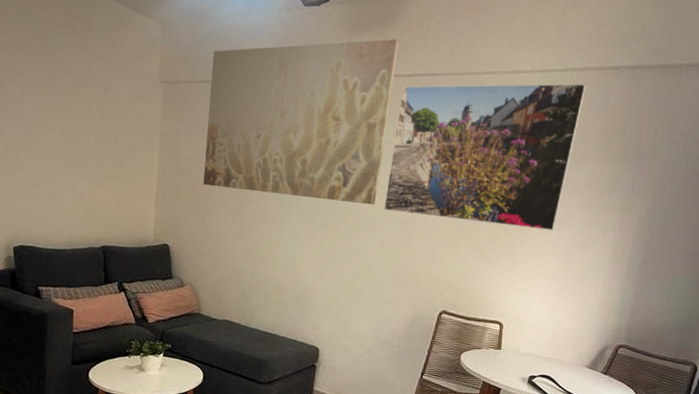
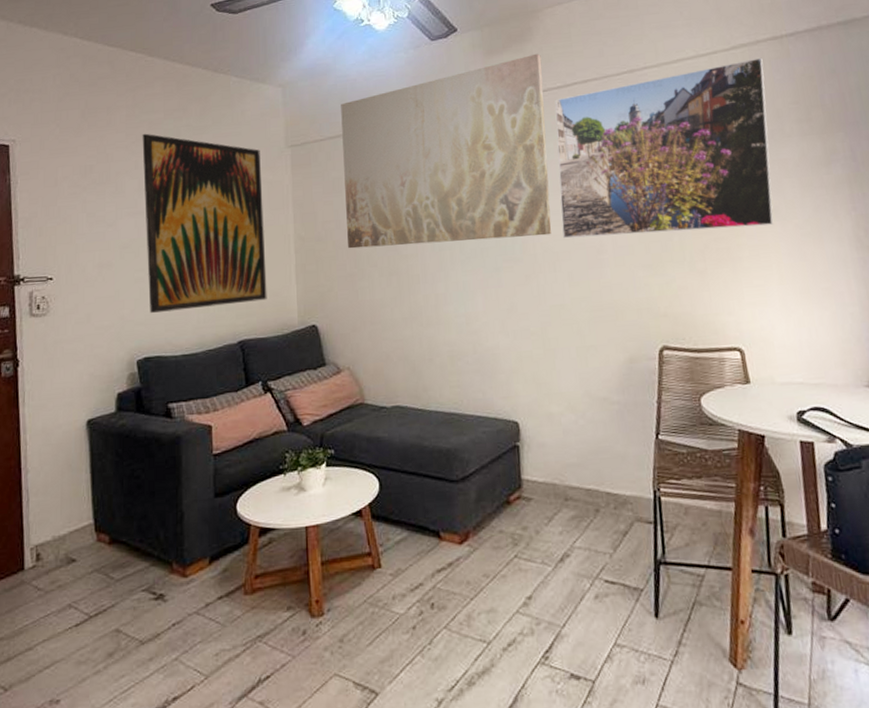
wall art: none [26,42,136,216] -> present [142,133,267,313]

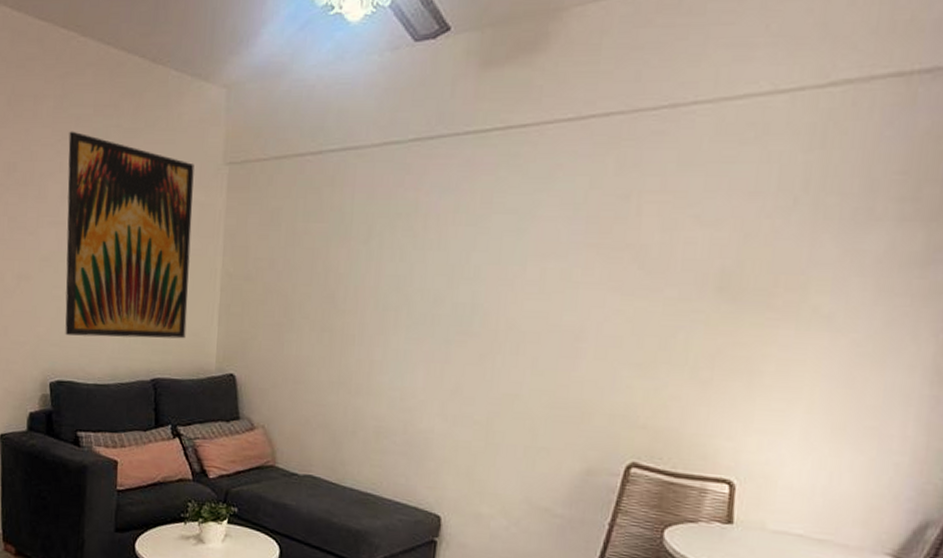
wall art: present [341,53,552,249] -> none [280,70,555,310]
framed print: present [555,57,774,239] -> none [536,101,872,336]

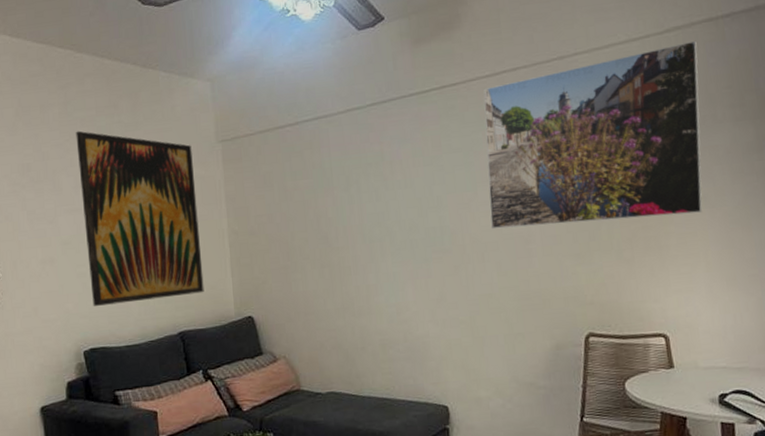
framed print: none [536,101,872,336] -> present [483,40,703,230]

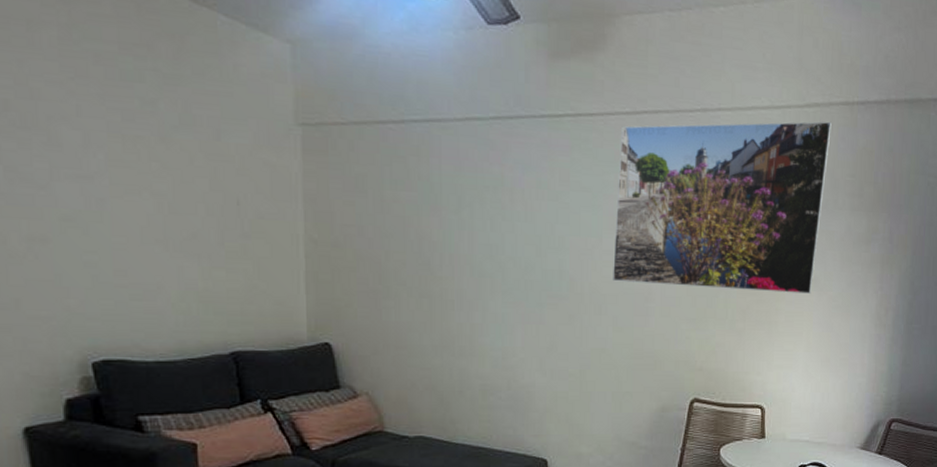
wall art: present [76,130,204,306] -> none [85,68,268,309]

